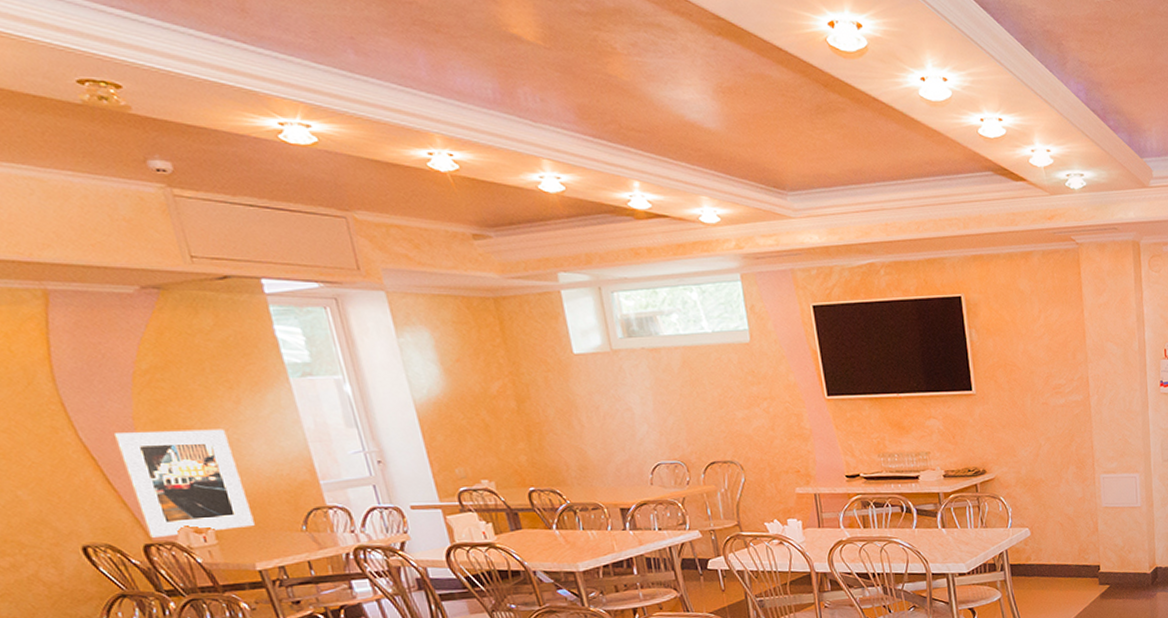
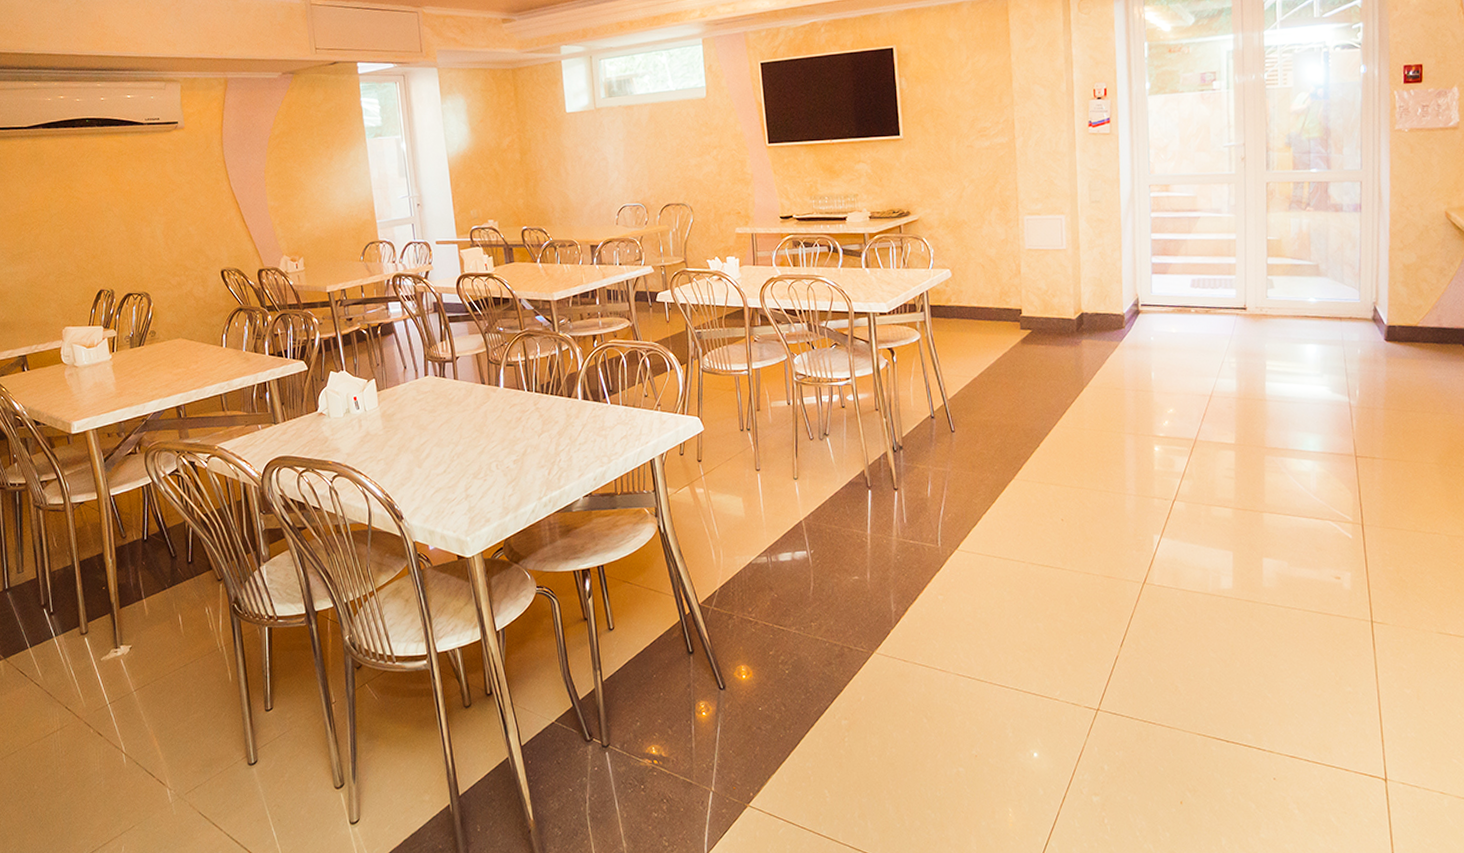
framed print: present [113,429,255,538] -> none [251,179,330,264]

